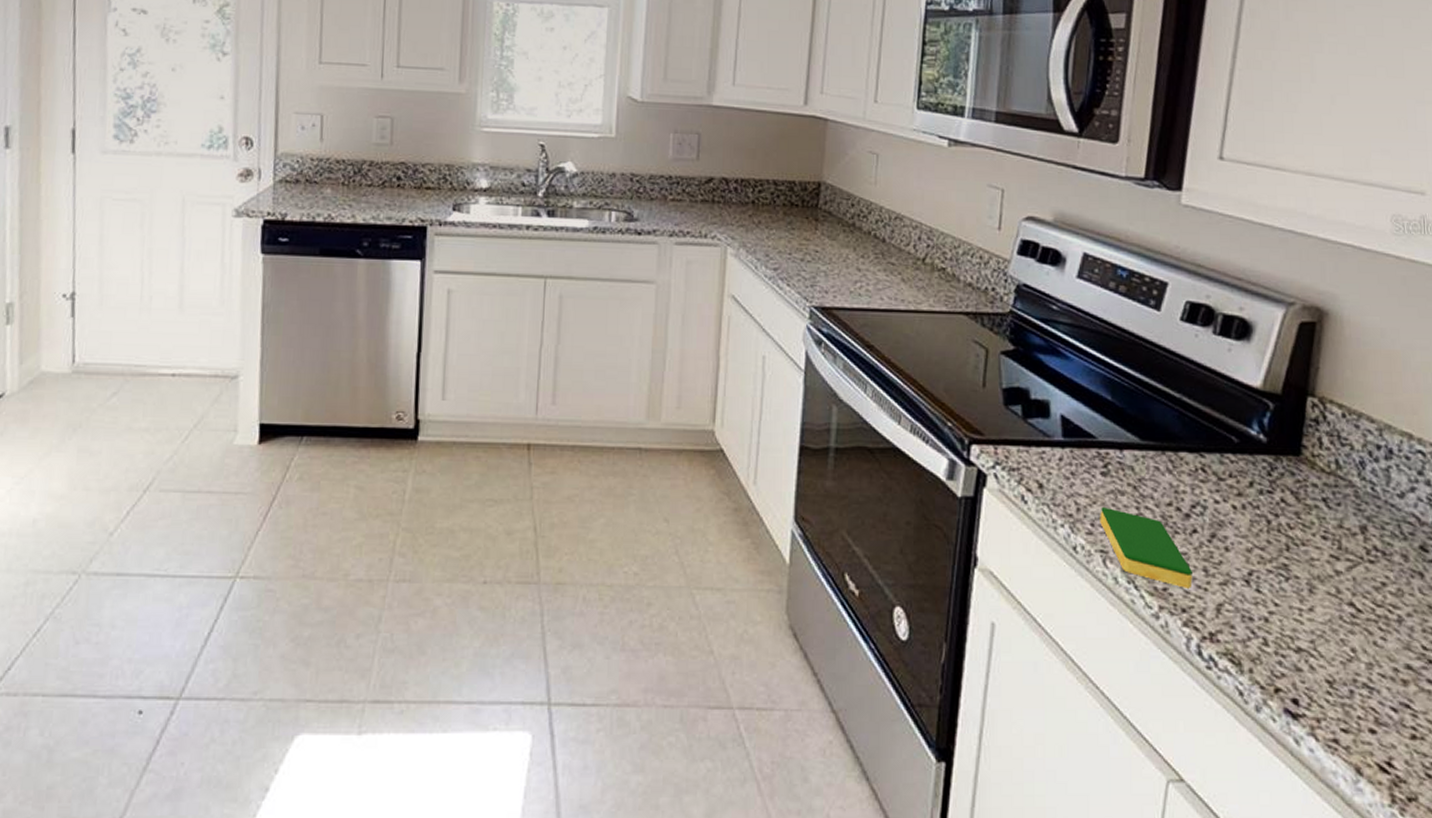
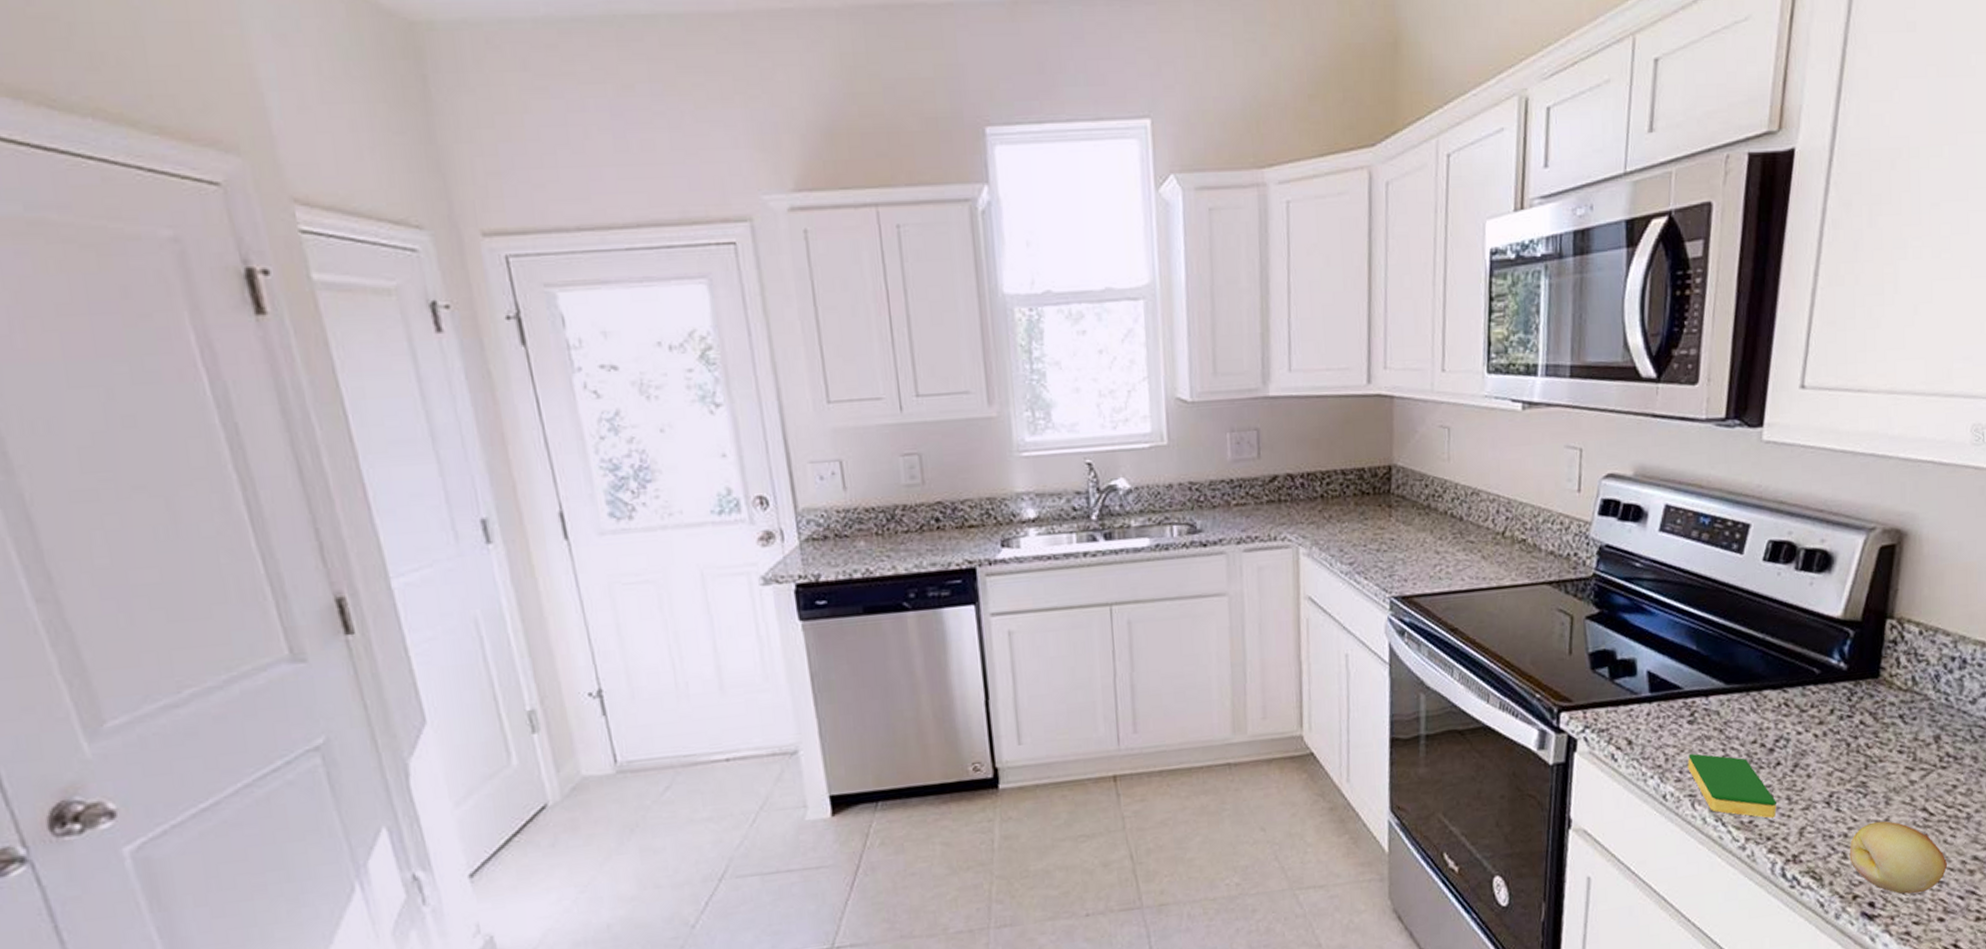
fruit: none [1270,610,1379,697] -> present [1849,820,1948,894]

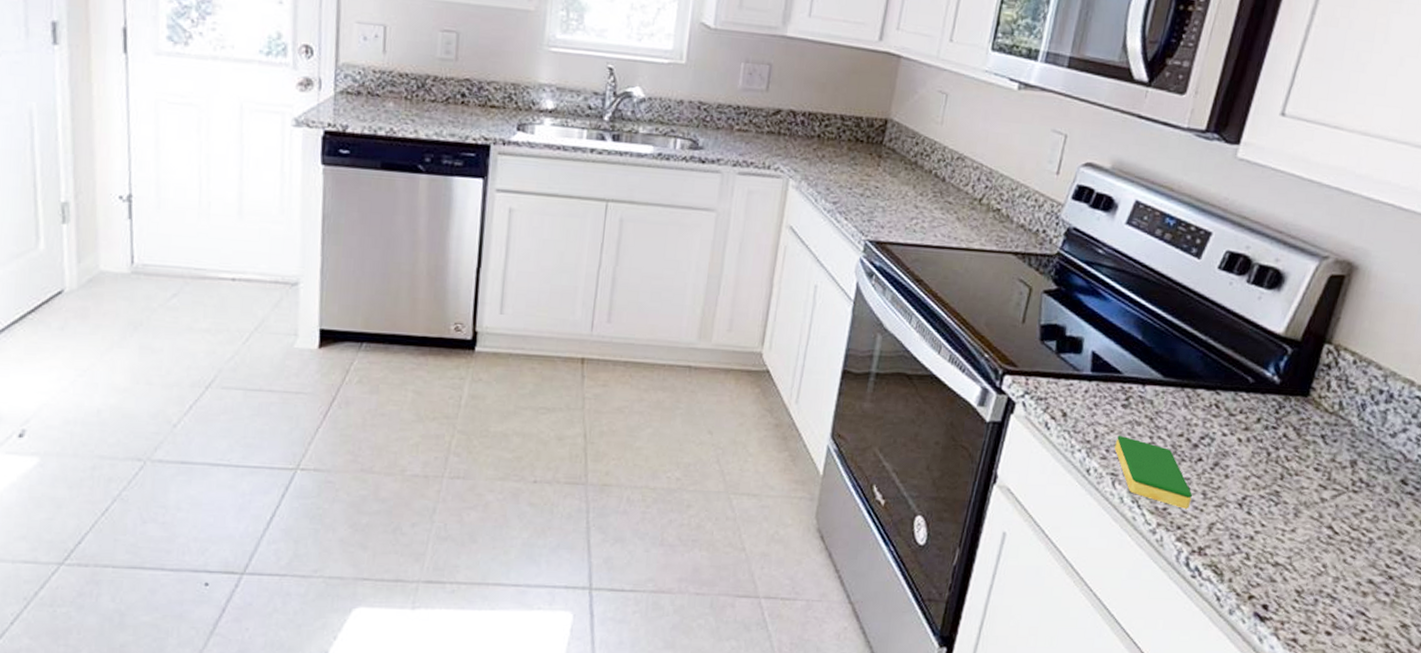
fruit: present [1849,820,1948,894] -> none [1252,530,1344,605]

